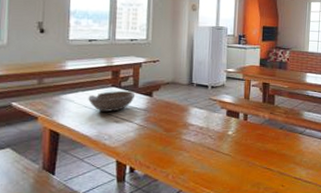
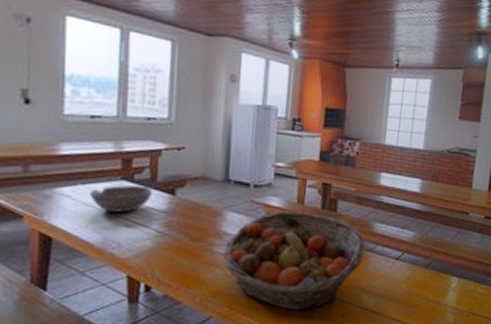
fruit basket: none [189,106,297,183] -> present [223,211,365,311]

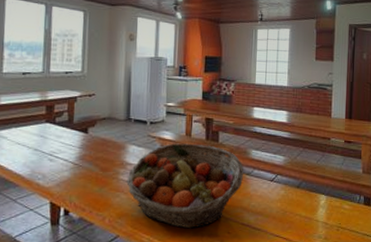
bowl: present [90,185,153,213] -> none [21,126,71,149]

